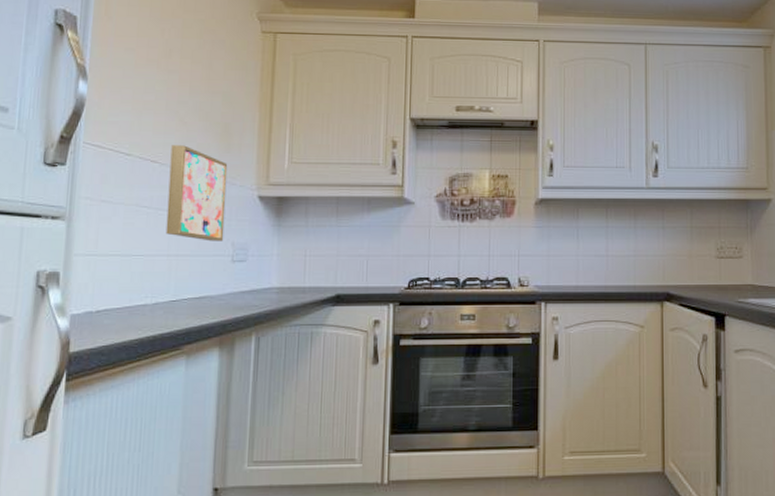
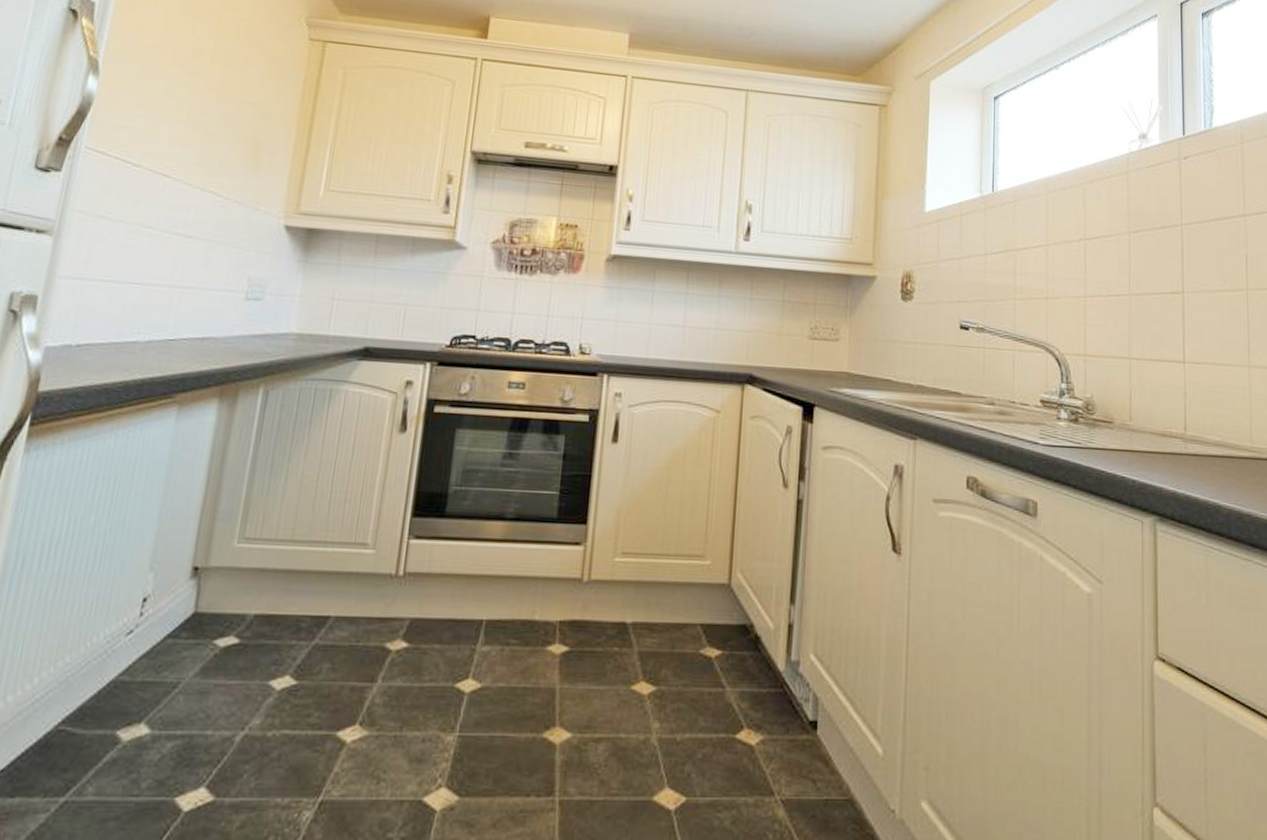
wall art: present [165,145,228,241] -> none [170,159,253,275]

